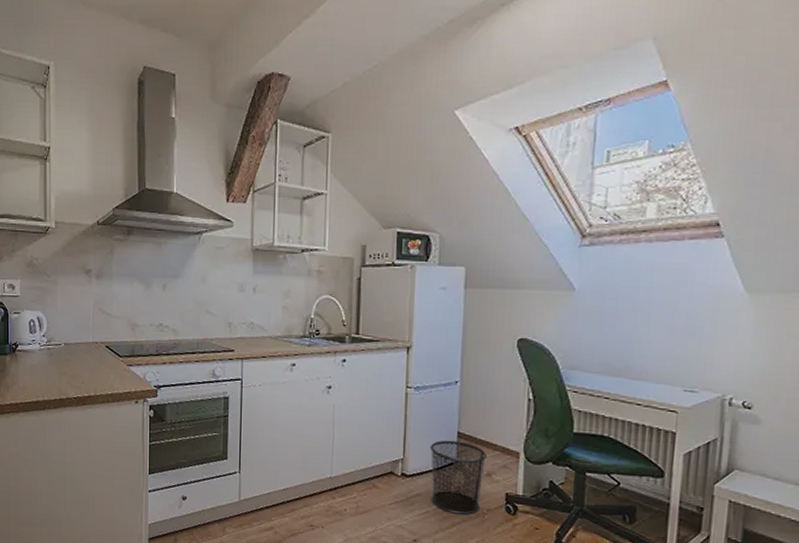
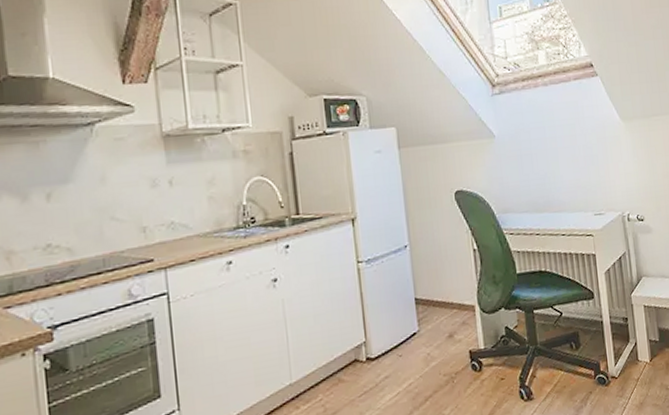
waste bin: present [430,440,488,515] -> none [390,307,448,388]

